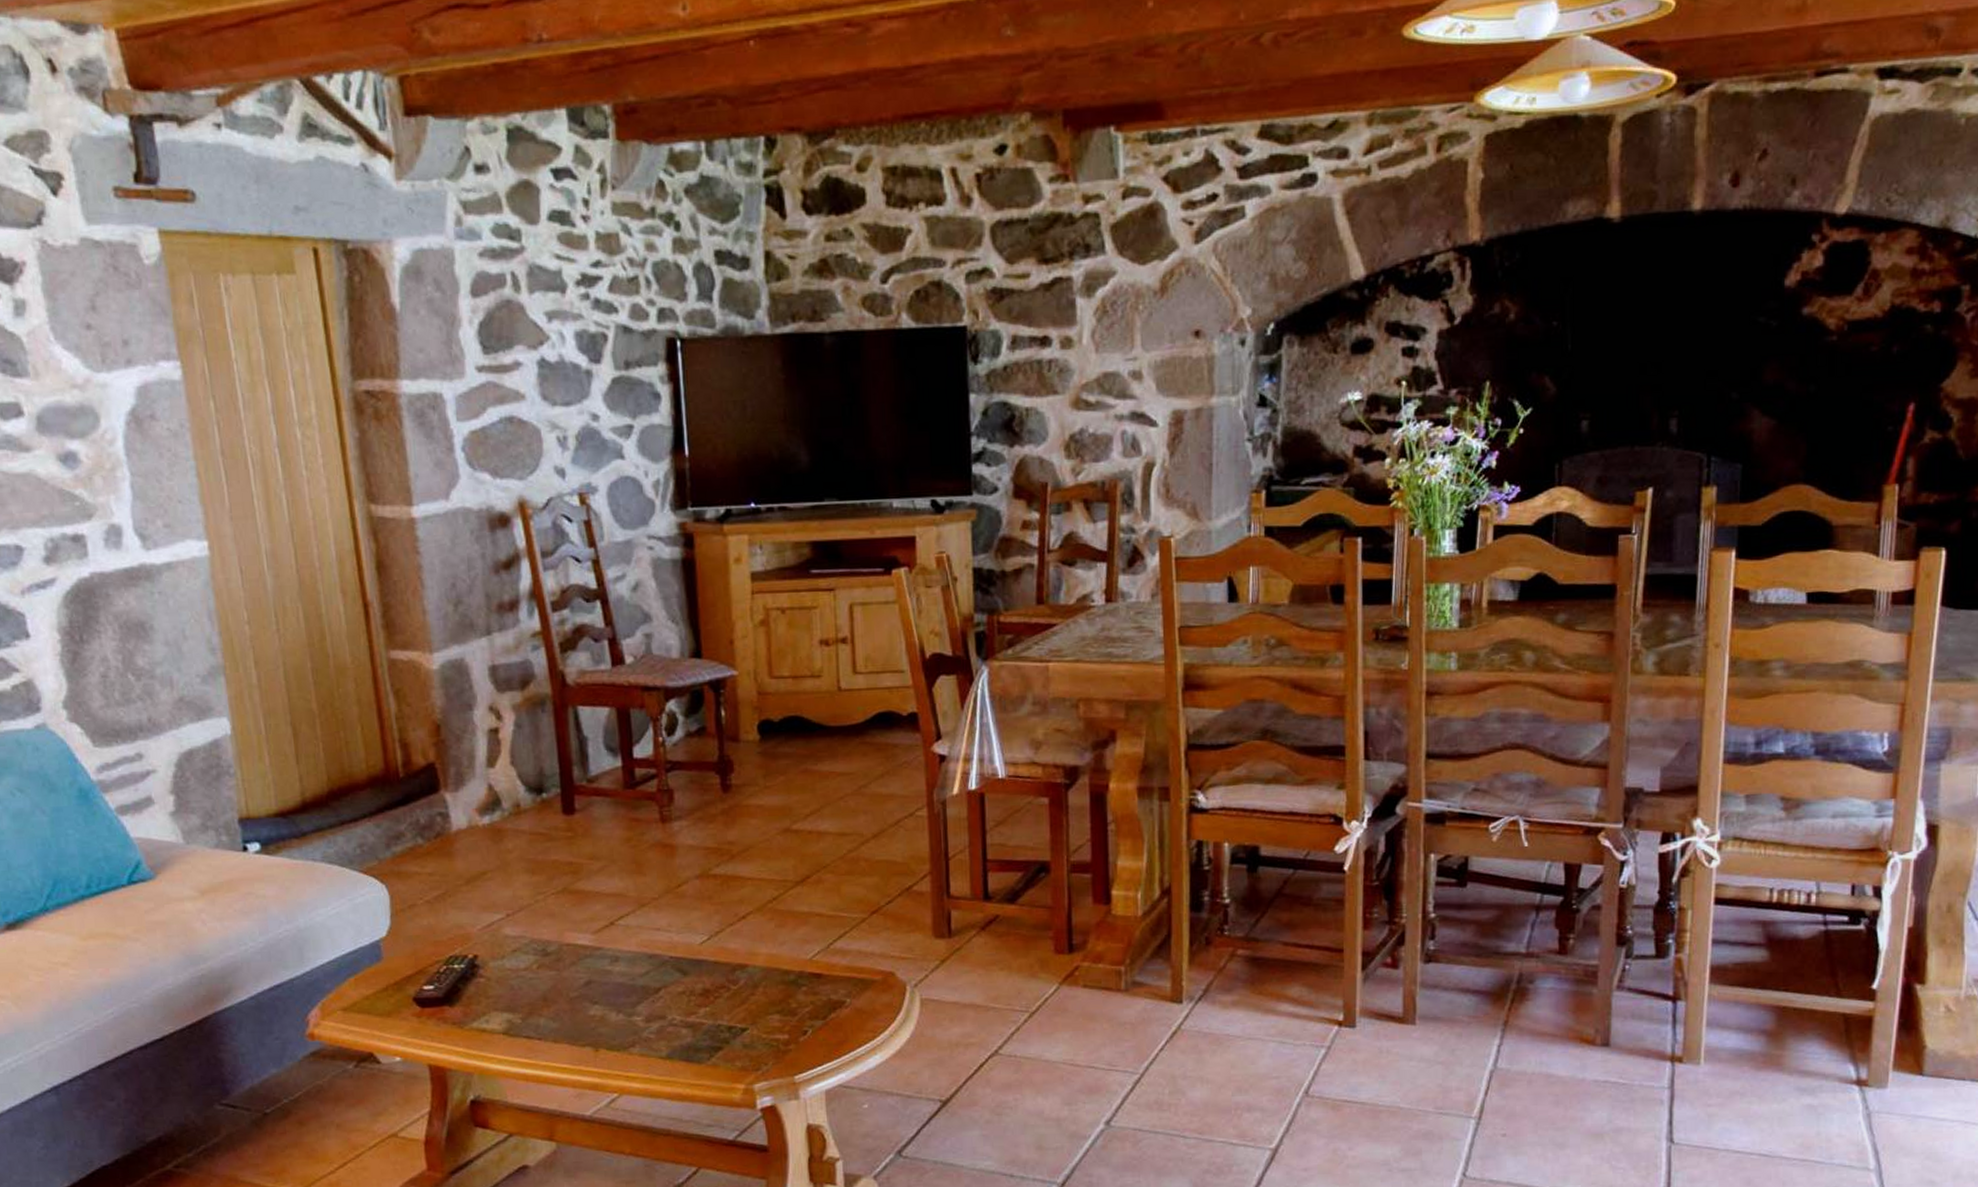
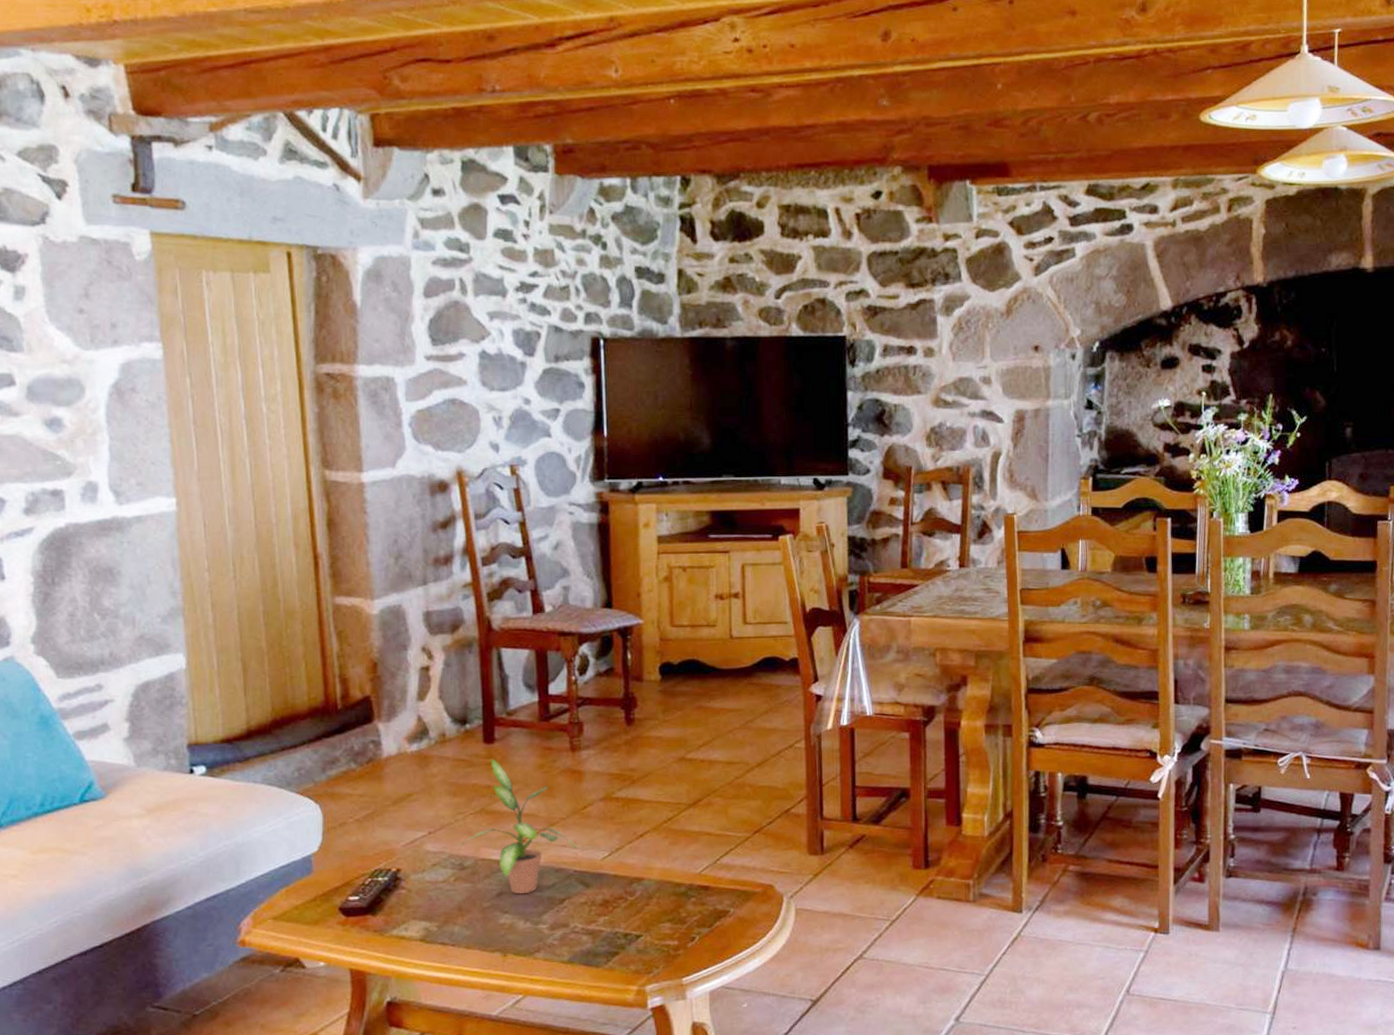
potted plant: none [541,831,673,983] -> present [459,758,578,895]

